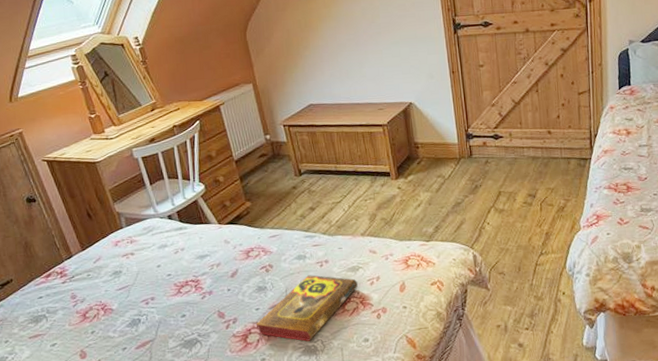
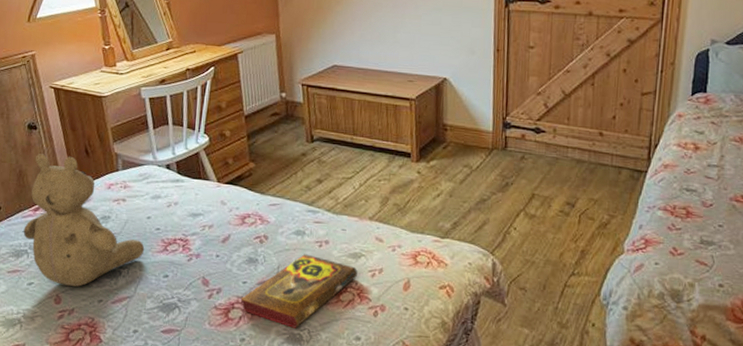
teddy bear: none [38,221,160,341] -> present [23,153,145,287]

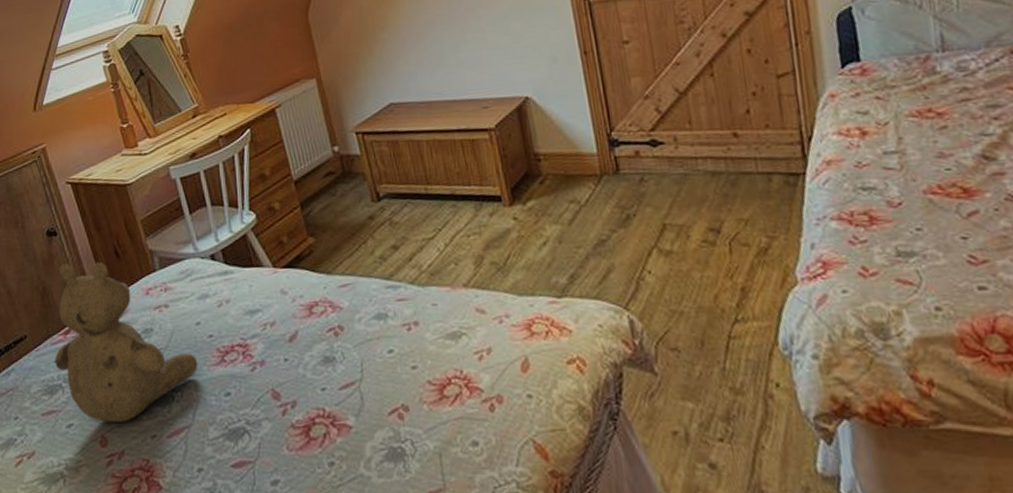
book: present [240,254,358,328] -> none [321,342,462,440]

